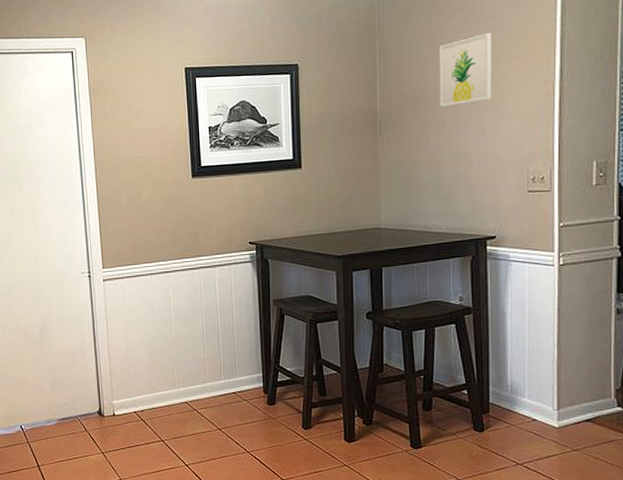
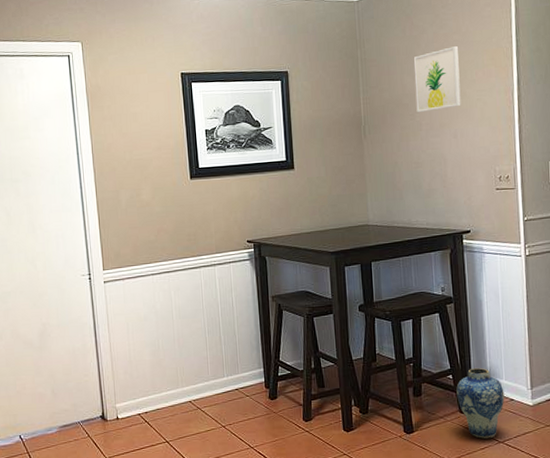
vase: none [471,385,526,460] -> present [456,368,505,440]

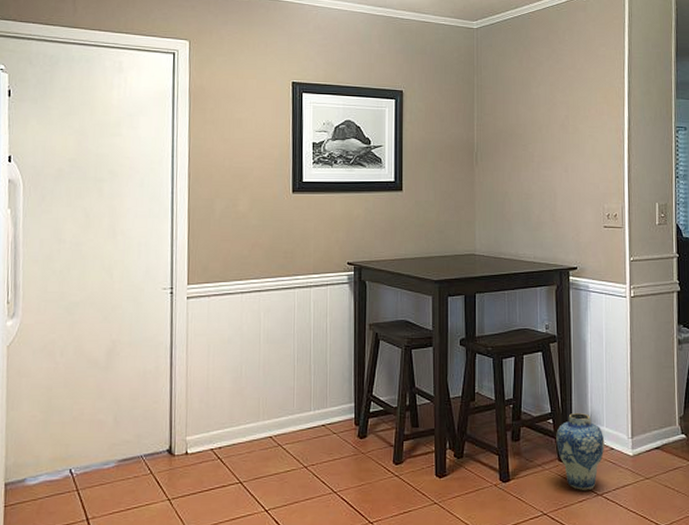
wall art: present [413,46,461,112] -> none [528,82,573,143]

